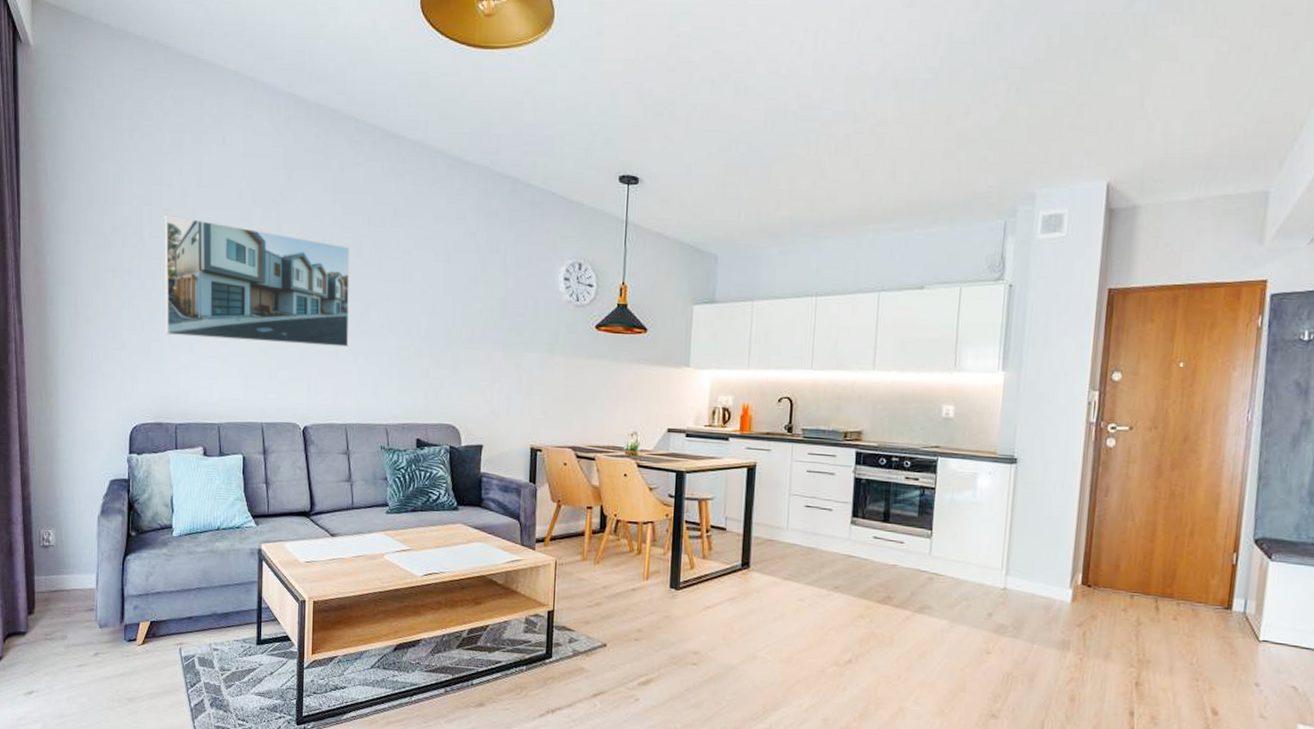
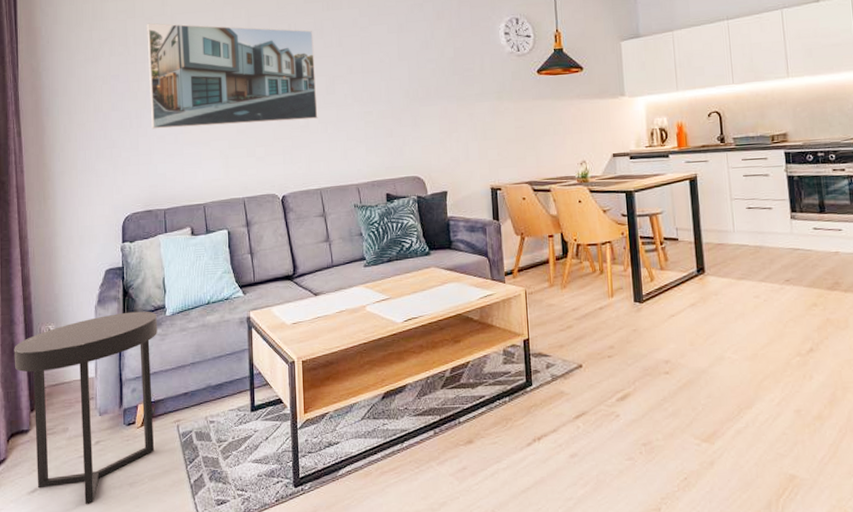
side table: none [12,527,163,713] -> present [14,311,157,504]

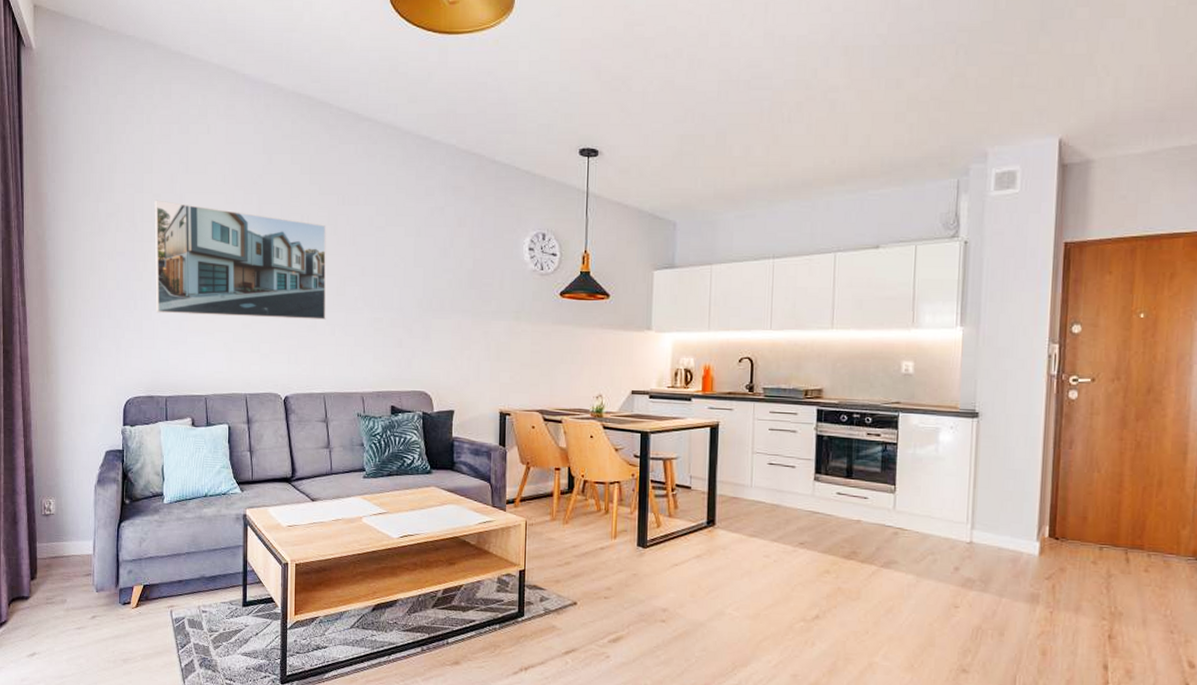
side table: present [14,311,157,504] -> none [16,495,155,673]

